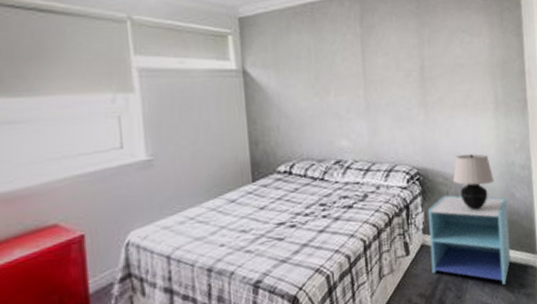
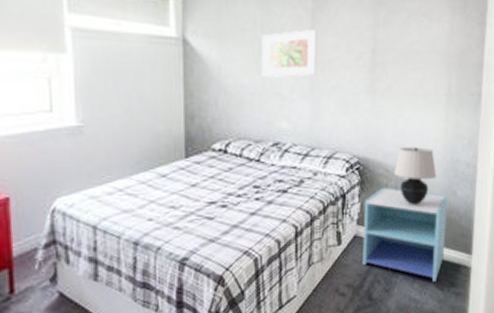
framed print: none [316,51,370,100] -> present [262,28,317,77]

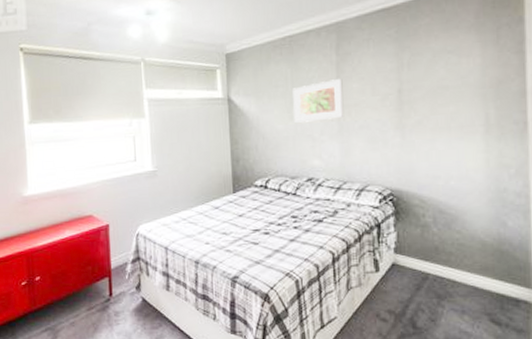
nightstand: present [362,188,448,282] -> none [401,218,499,315]
table lamp: present [393,147,437,205] -> none [430,178,481,236]

